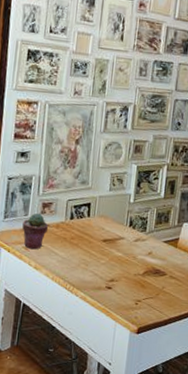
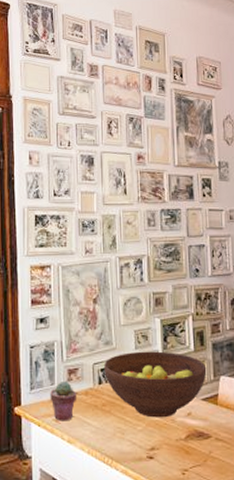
fruit bowl: none [77,193,173,255] -> present [104,351,207,418]

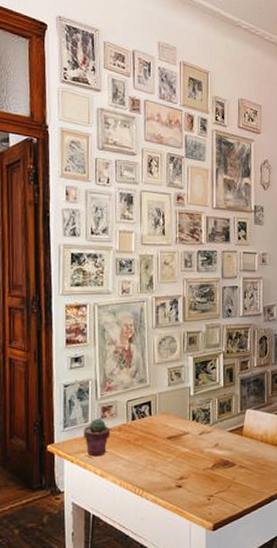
fruit bowl: present [104,351,207,418] -> none [138,387,234,450]

